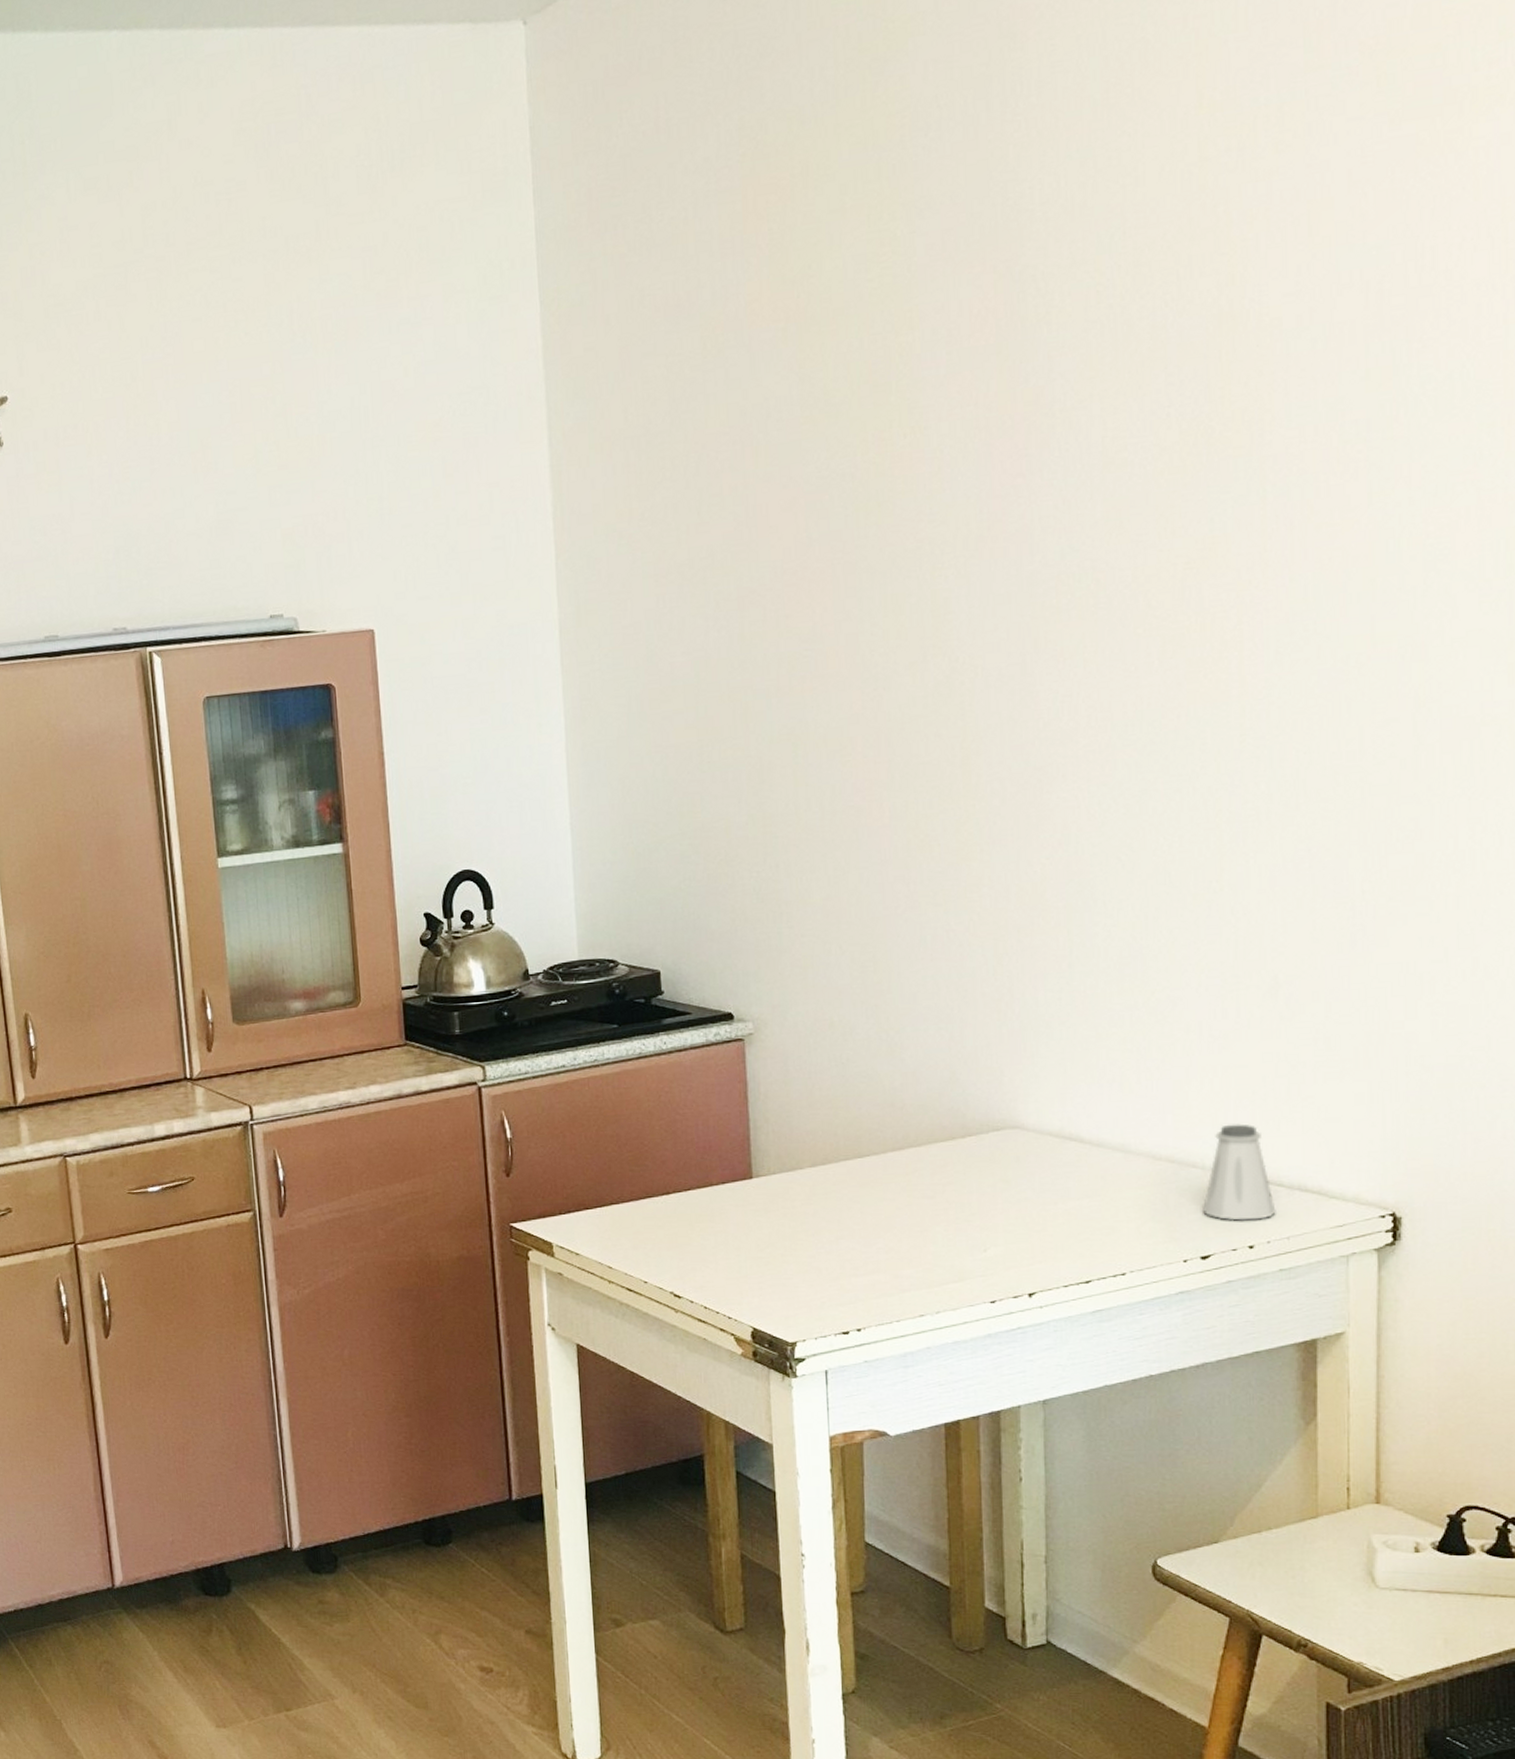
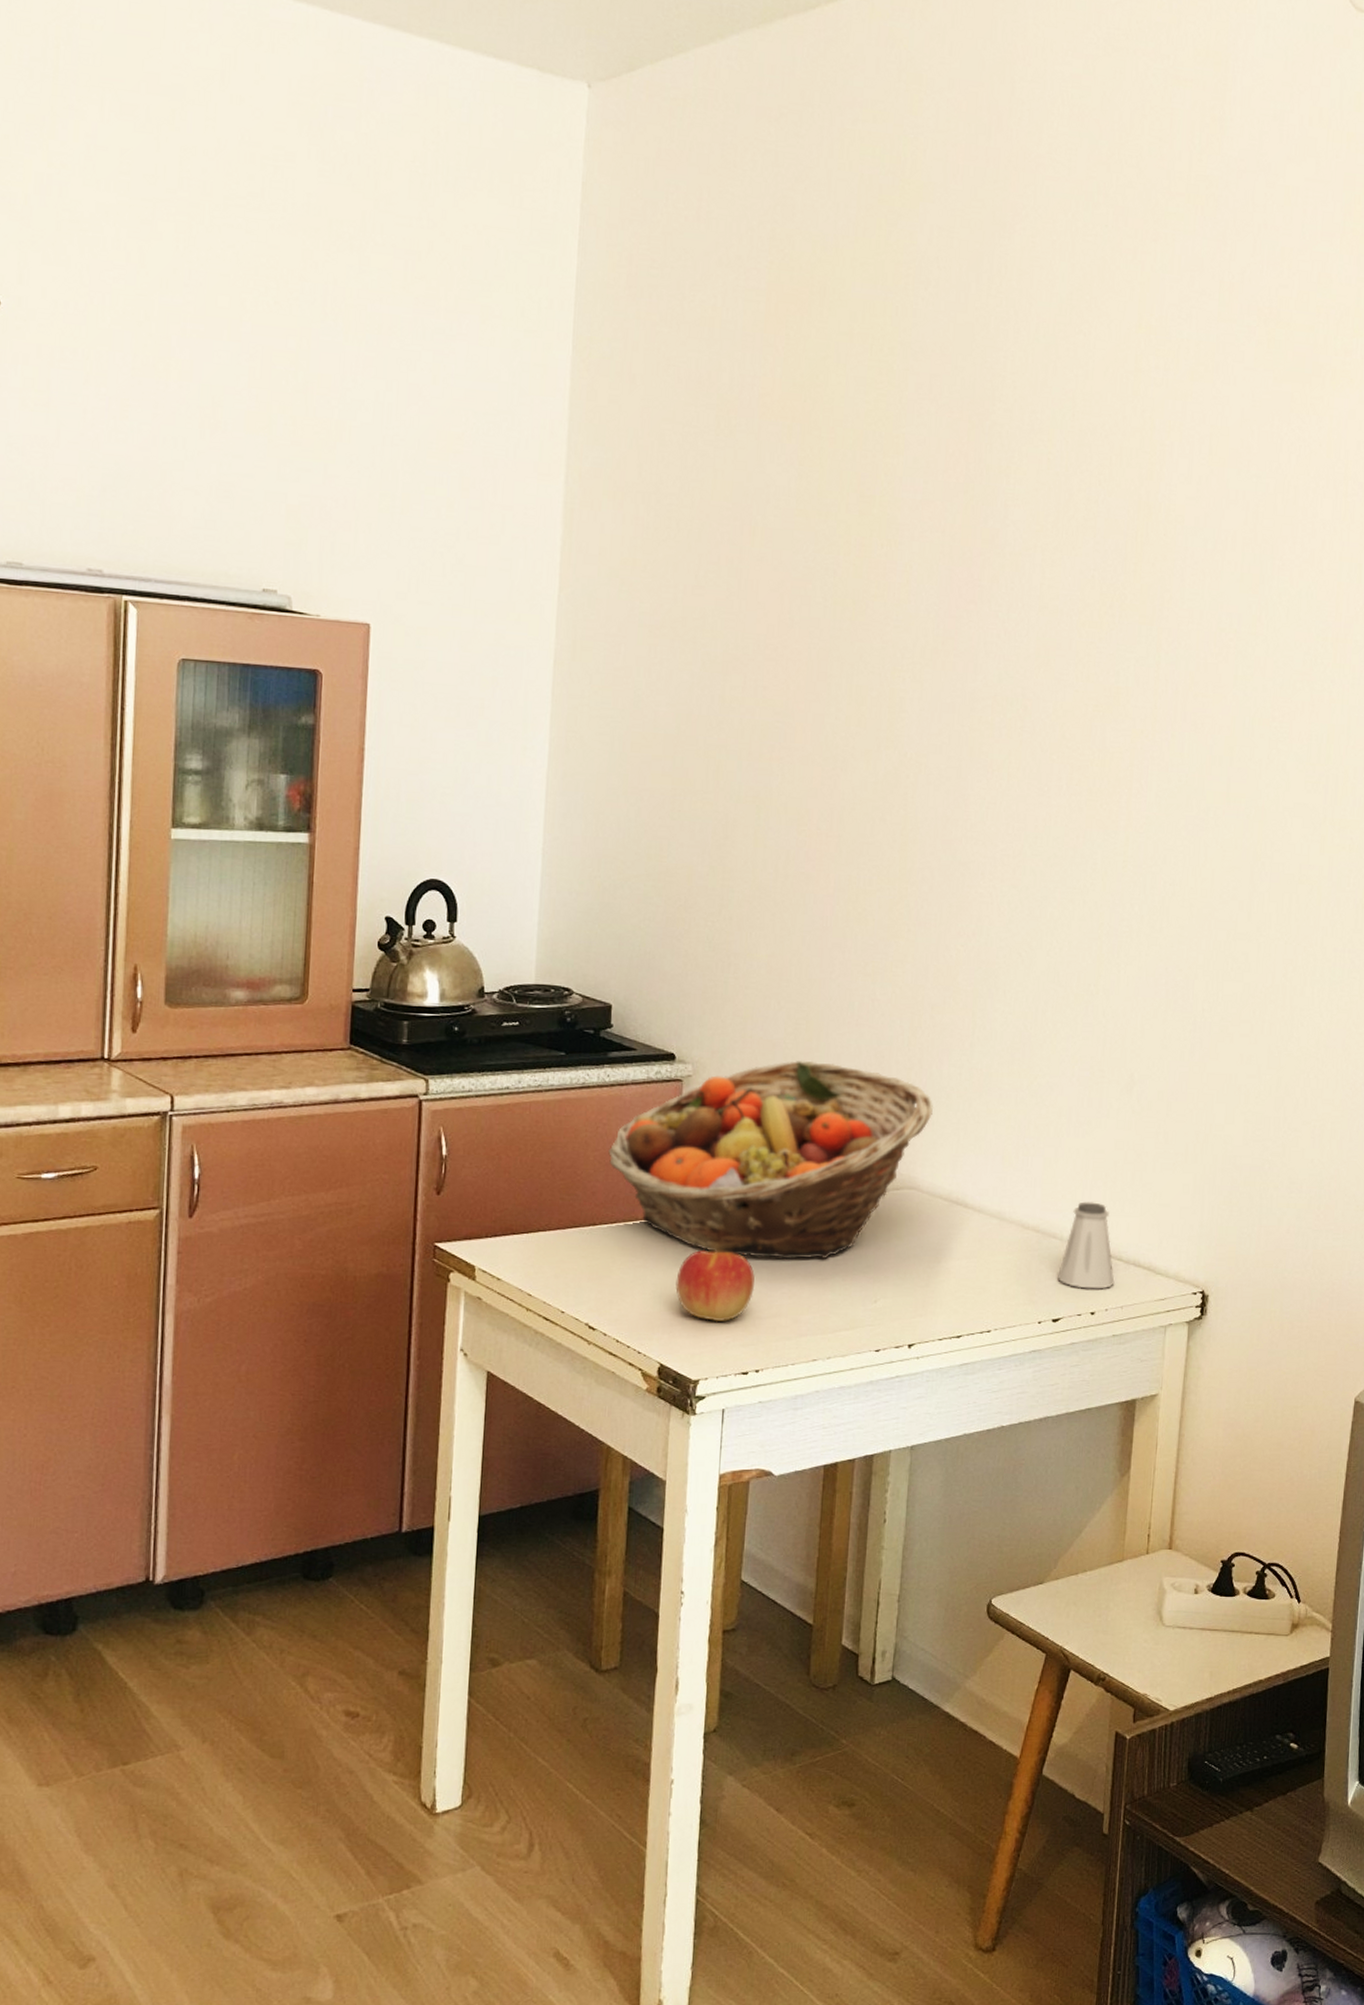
fruit basket: none [674,1003,1032,1214] -> present [608,1060,934,1260]
apple: none [760,1209,847,1283] -> present [675,1249,755,1322]

